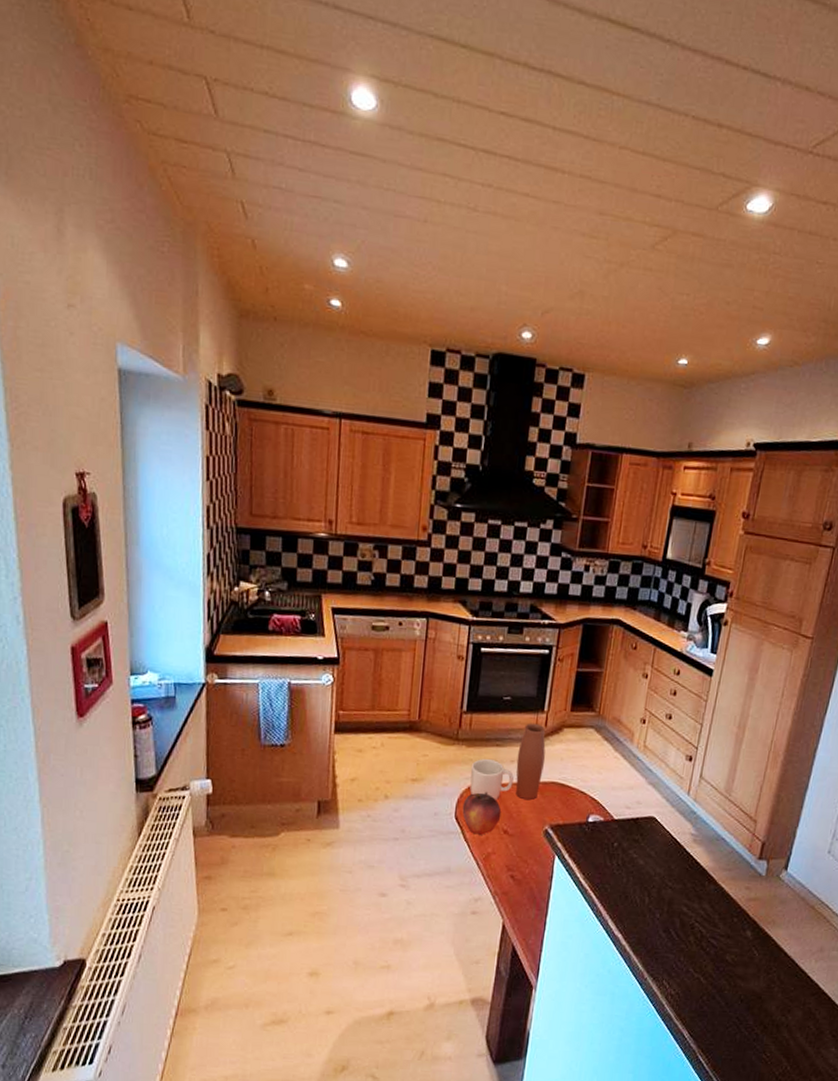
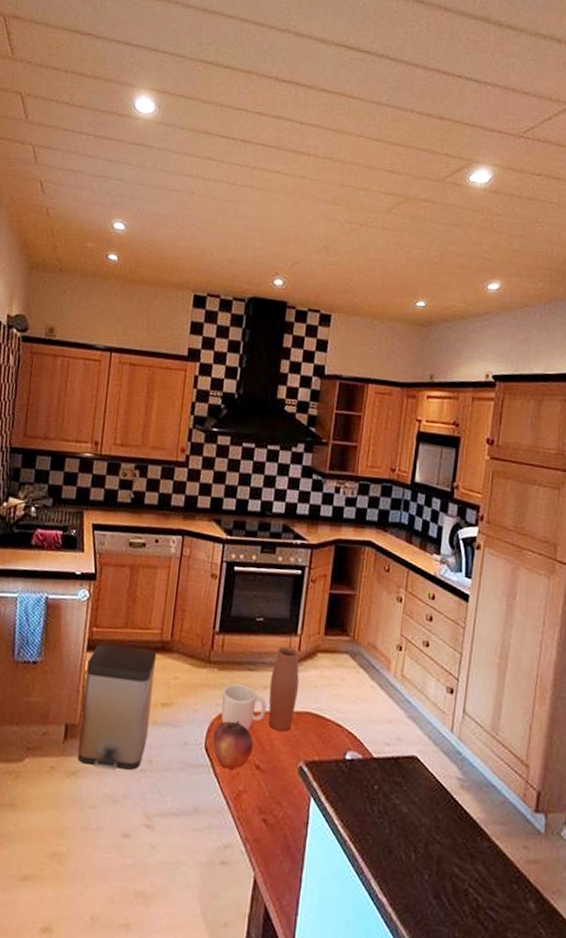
pedal bin: none [331,725,405,840] -> present [77,643,157,771]

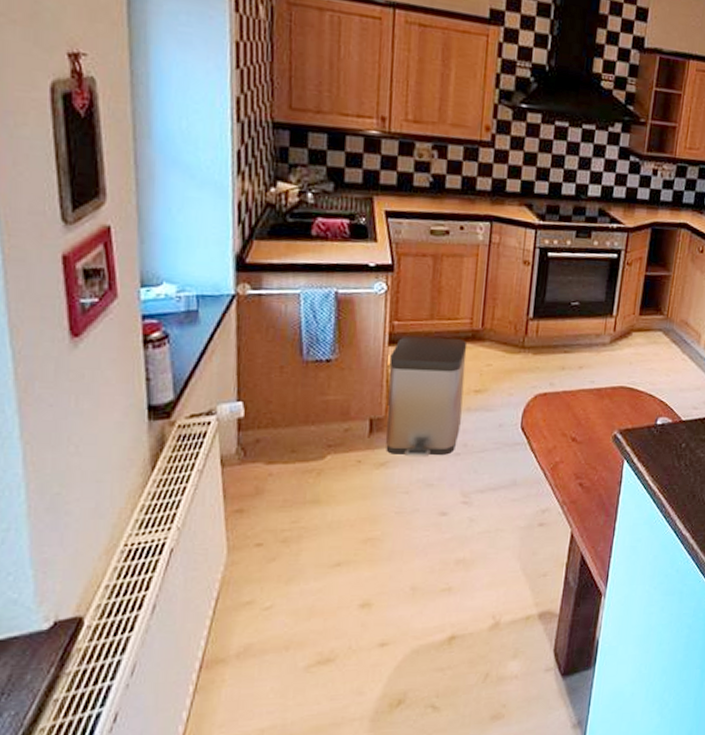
fruit: present [212,720,254,770] -> none [528,401,570,444]
mug: present [220,683,266,731] -> none [536,365,582,408]
vase: present [268,646,300,732] -> none [584,328,615,406]

